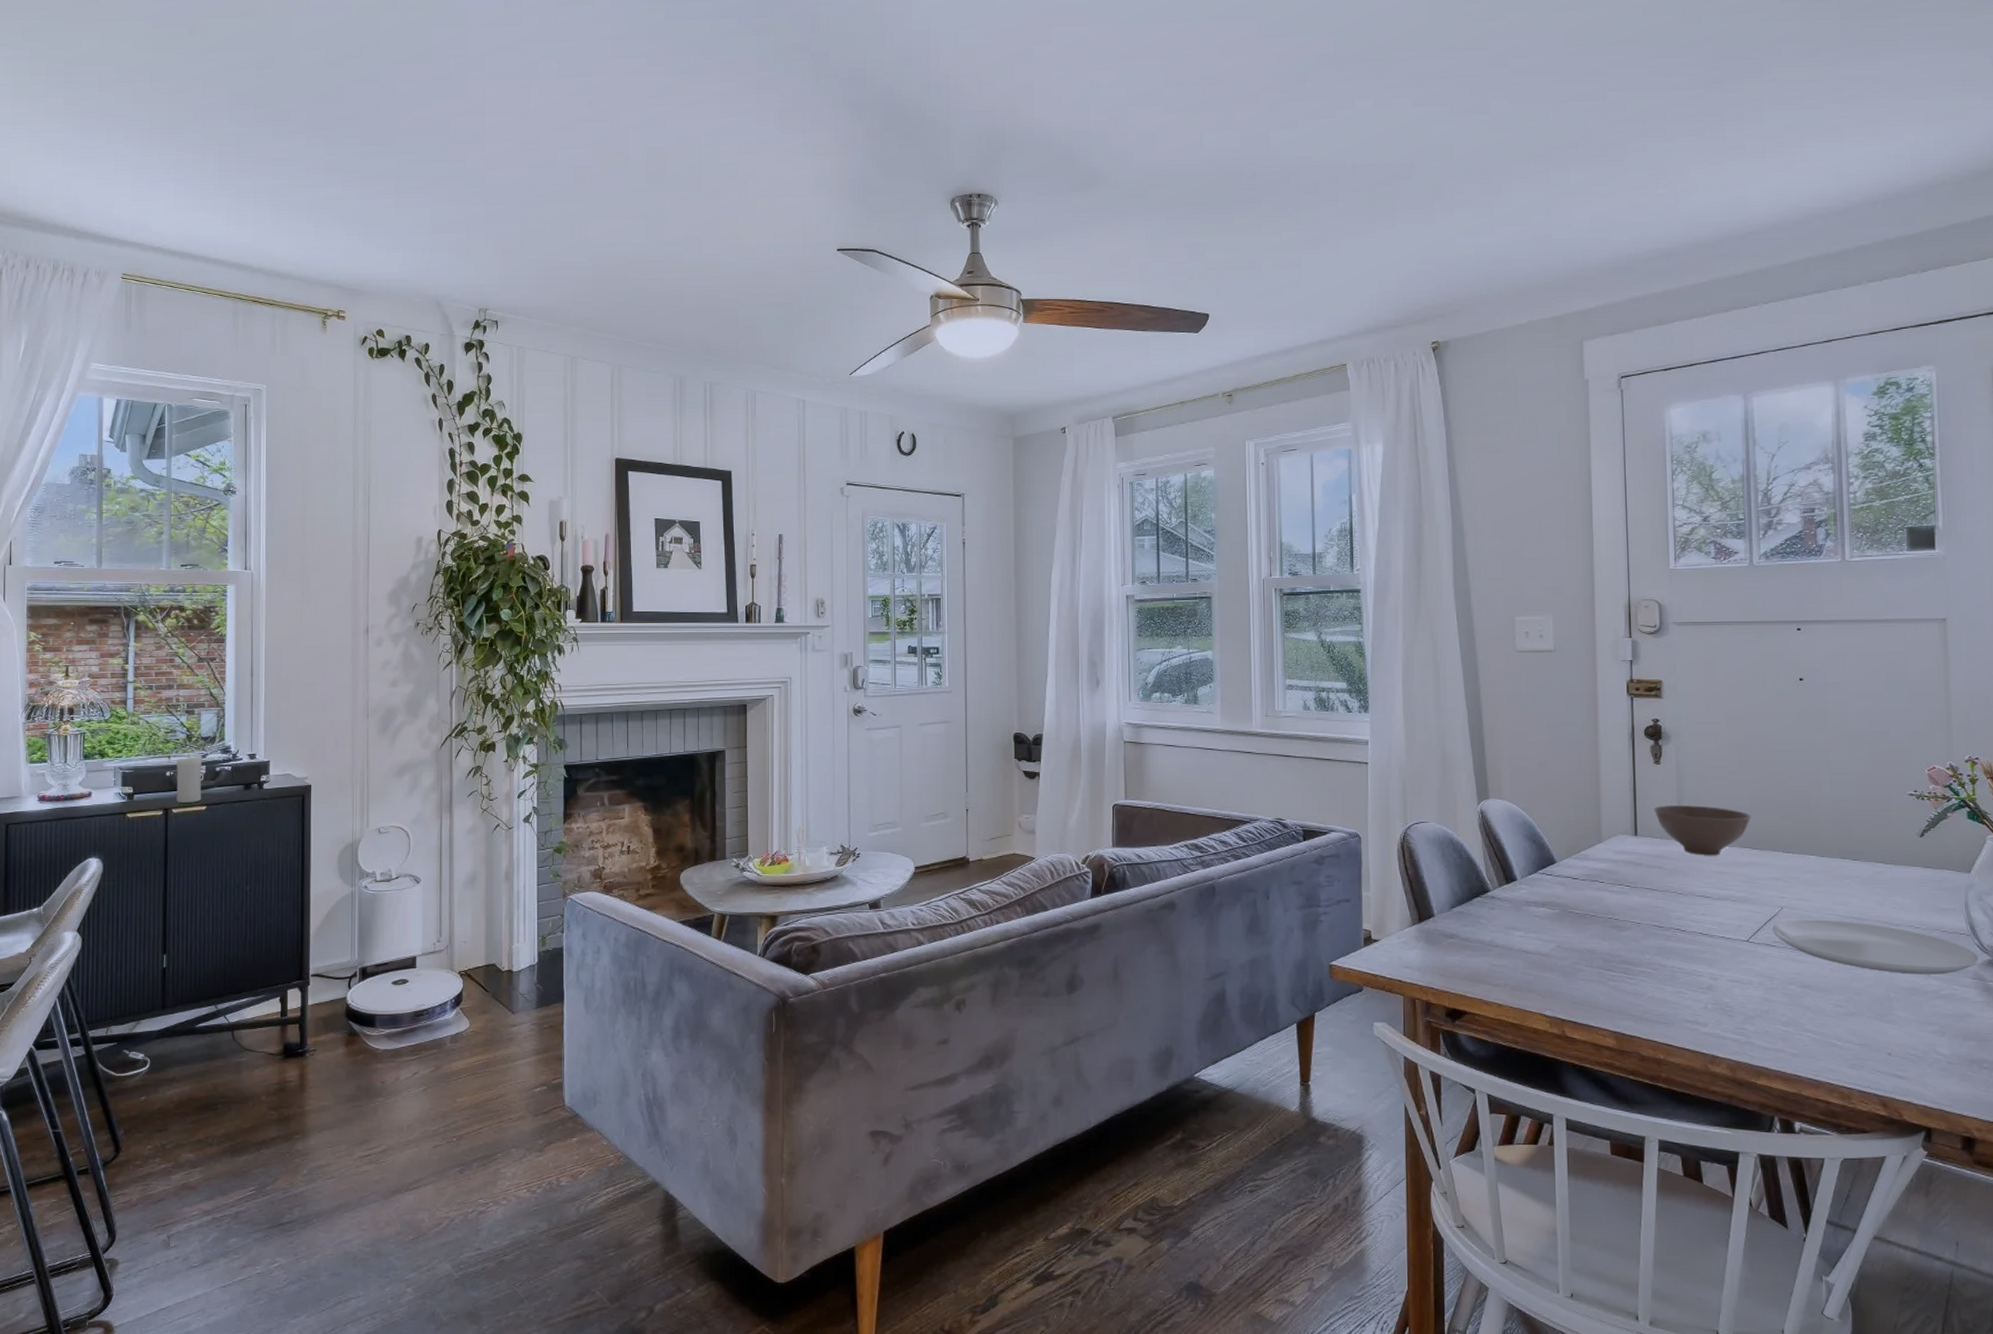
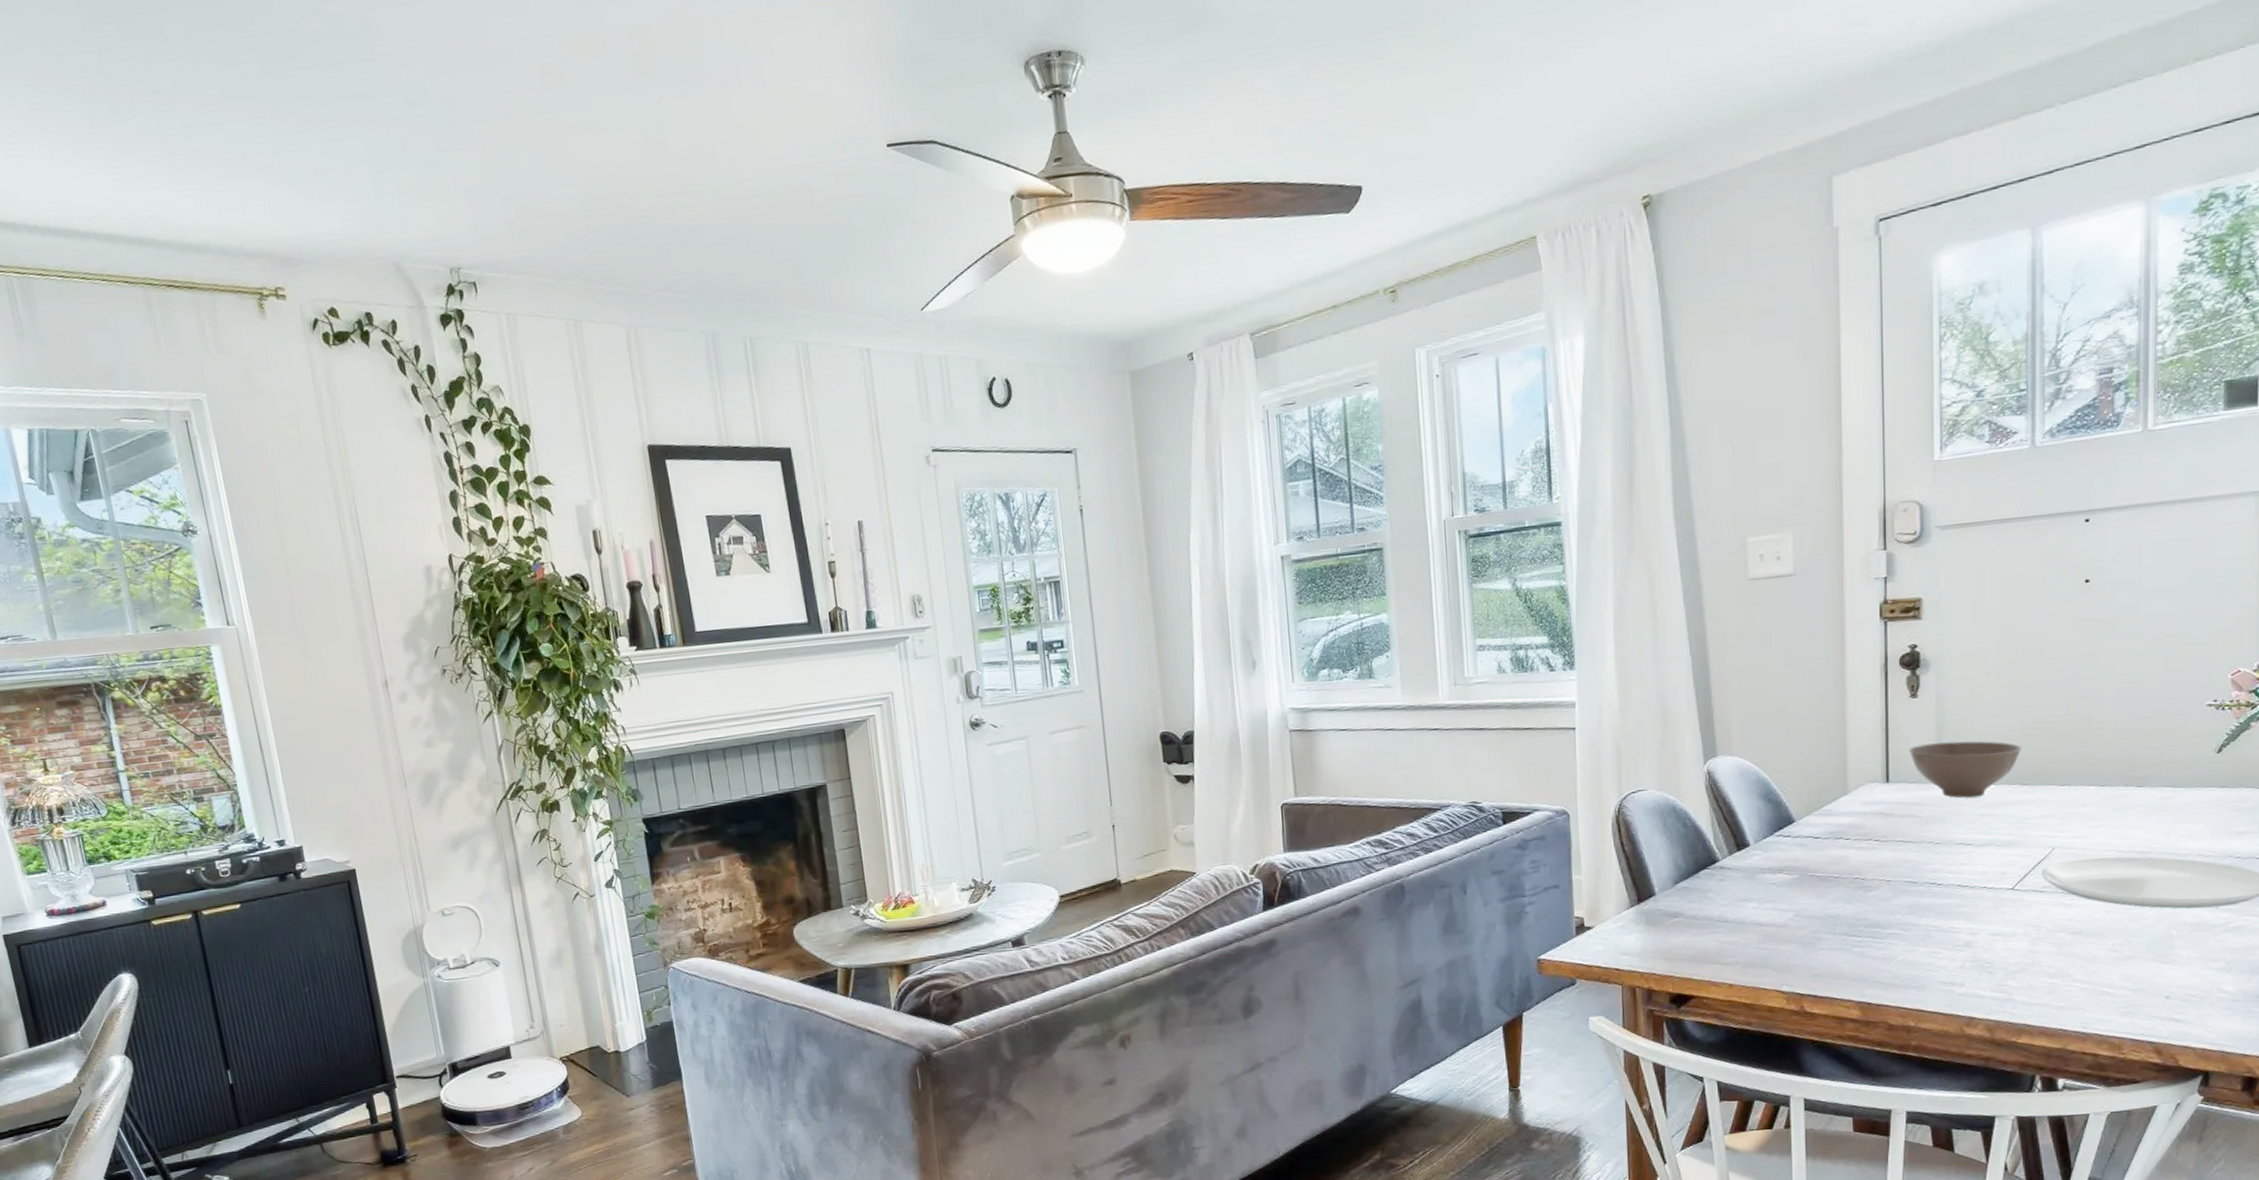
candle: present [176,754,203,804] -> none [195,847,233,904]

